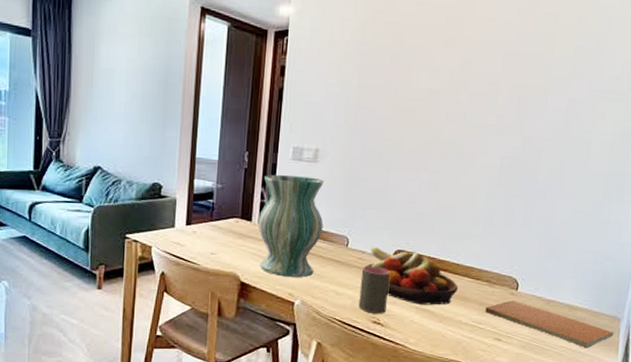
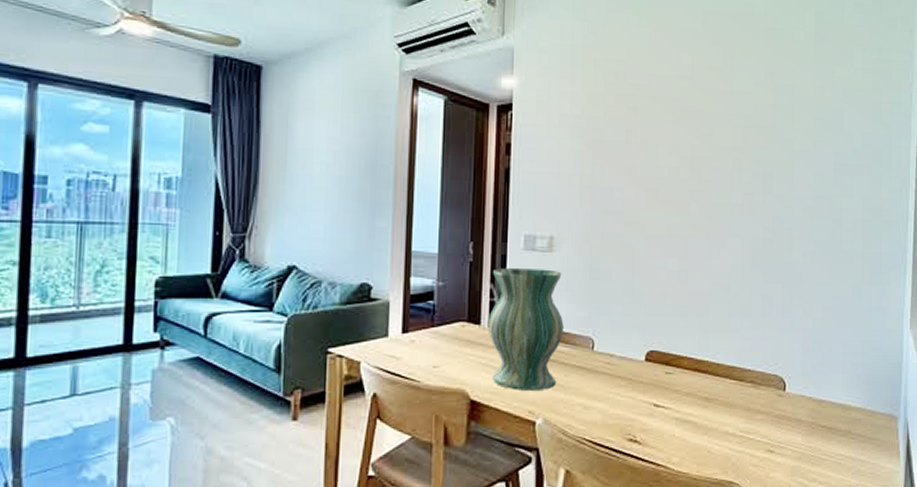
cup: present [358,266,390,314] -> none [610,371,643,429]
fruit bowl: present [366,246,458,305] -> none [615,348,720,415]
book: present [485,300,614,348] -> none [753,403,893,455]

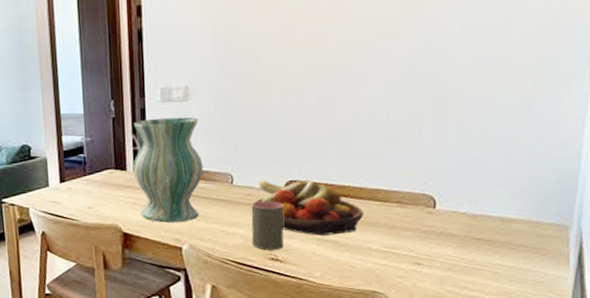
cup: none [610,371,643,429] -> present [251,200,283,250]
fruit bowl: none [615,348,720,415] -> present [255,180,363,236]

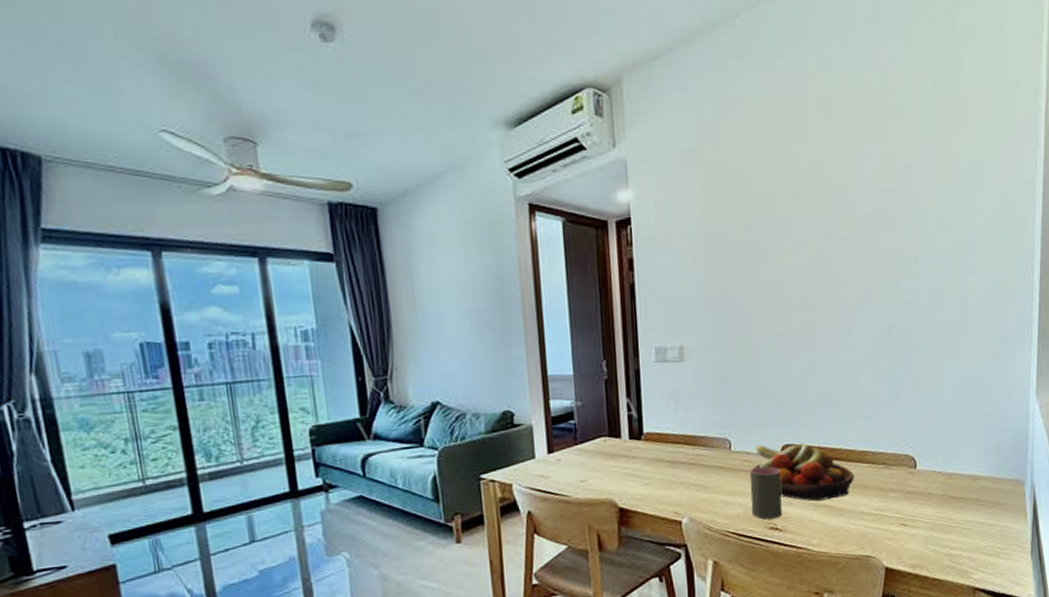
vase: present [132,116,203,223] -> none [627,378,701,495]

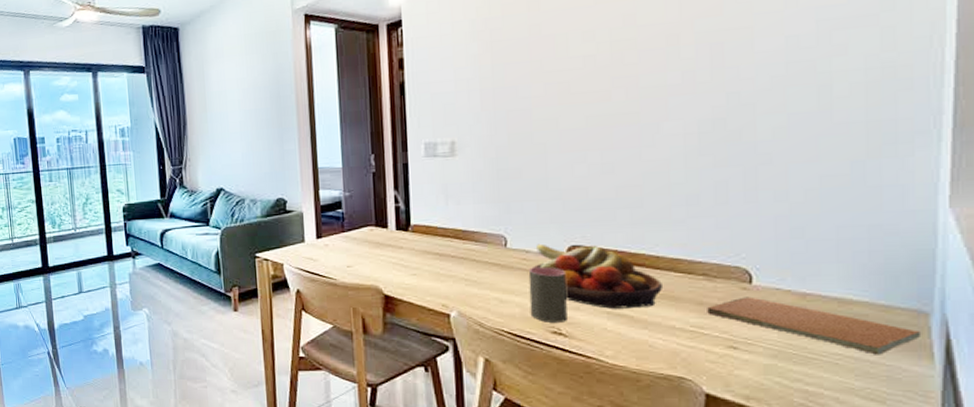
book: none [886,479,1020,519] -> present [707,297,922,355]

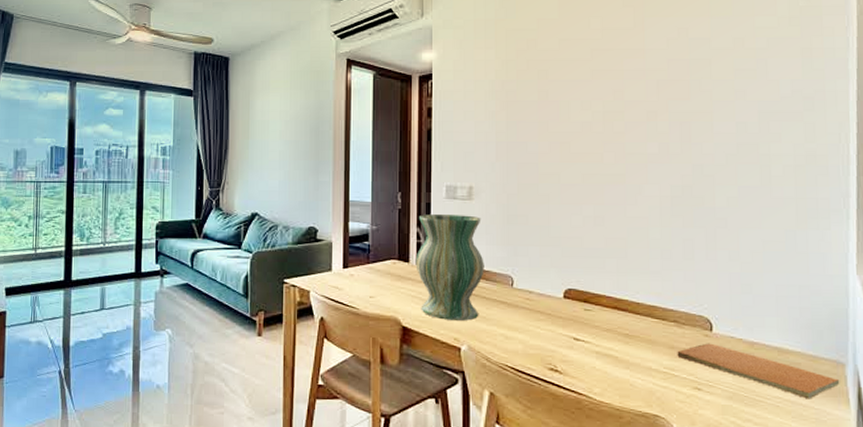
vase: none [394,173,473,287] -> present [415,214,484,322]
cup: present [528,266,567,322] -> none [531,306,563,360]
fruit bowl: present [533,243,662,309] -> none [535,285,641,350]

